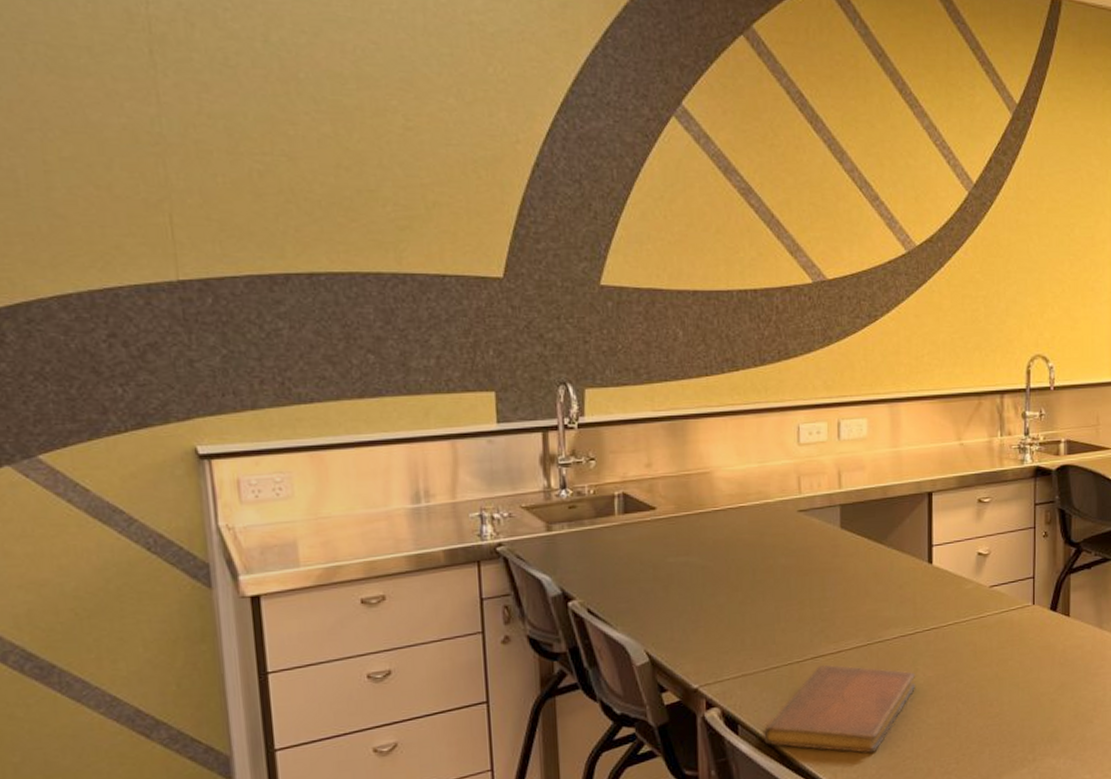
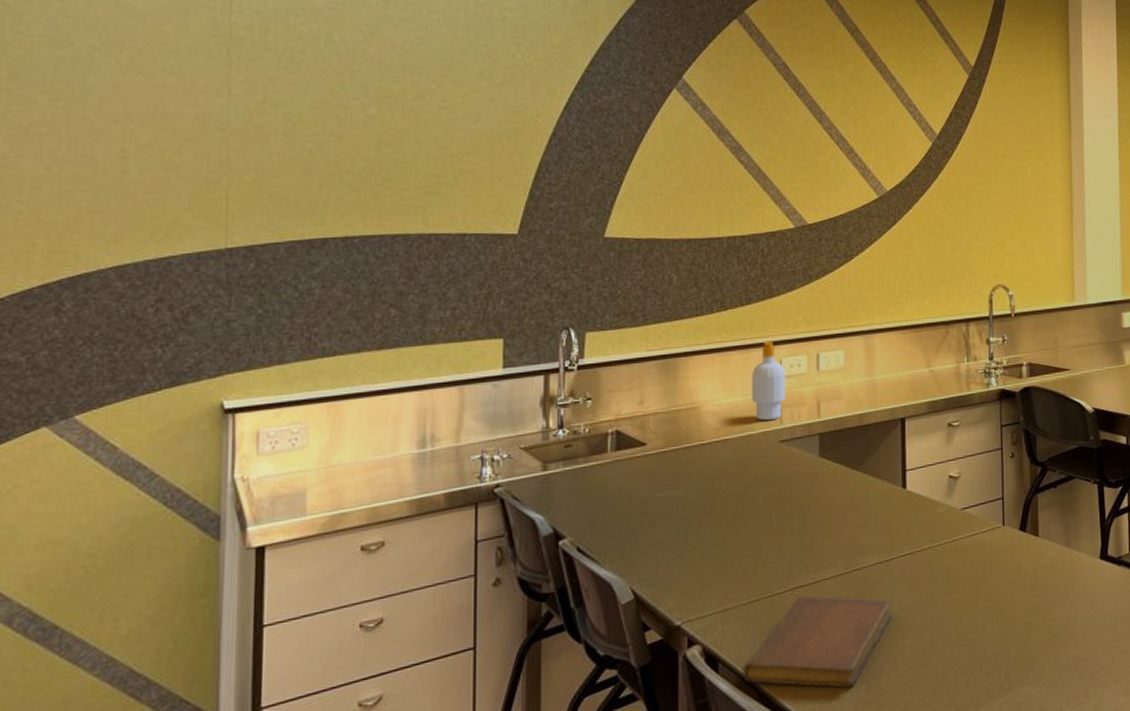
soap bottle: none [766,405,805,490] -> present [751,341,786,421]

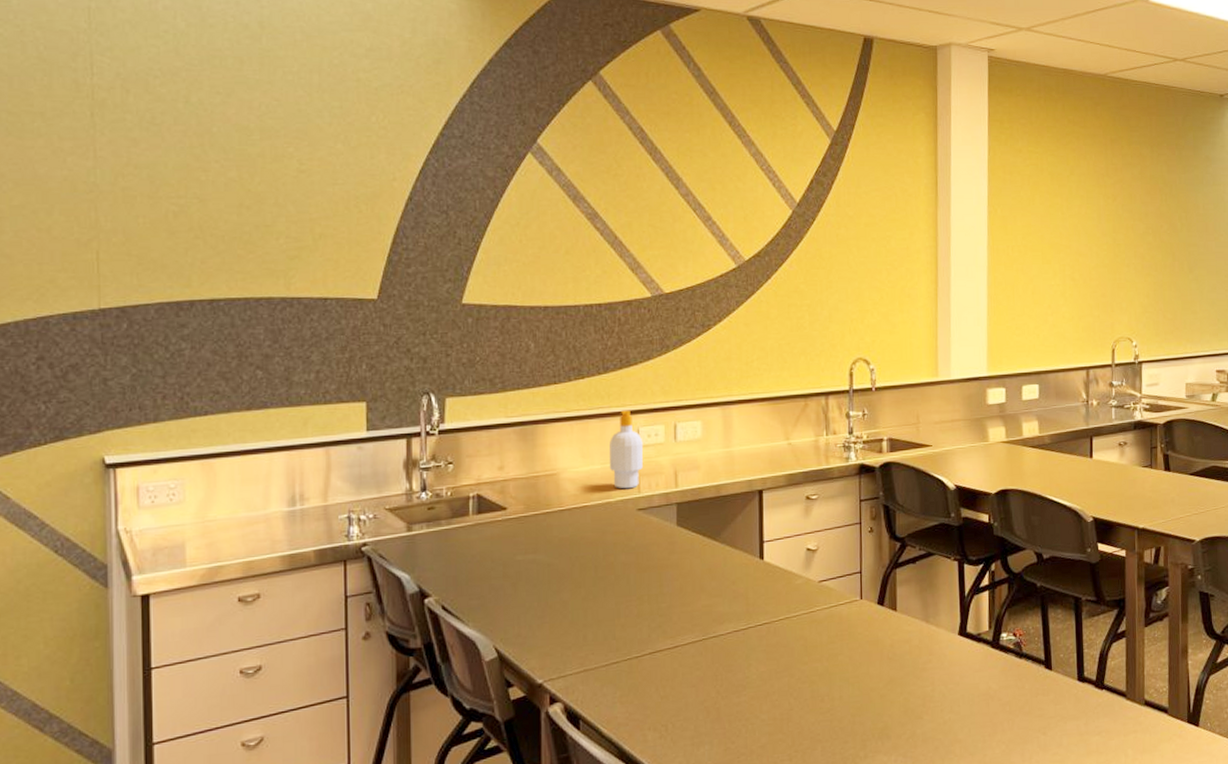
notebook: present [742,595,892,688] -> none [603,659,749,750]

